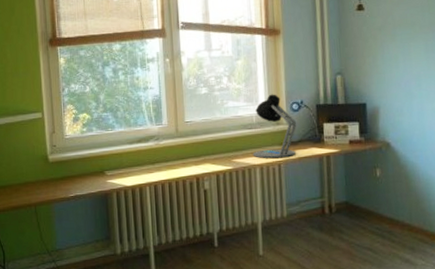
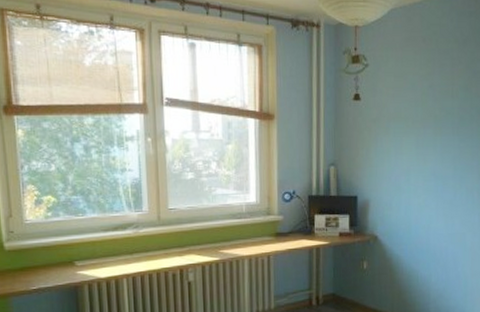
desk lamp: present [253,94,297,159] -> none [241,182,288,250]

